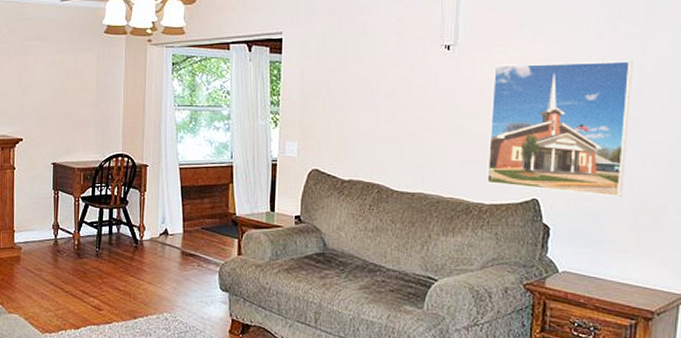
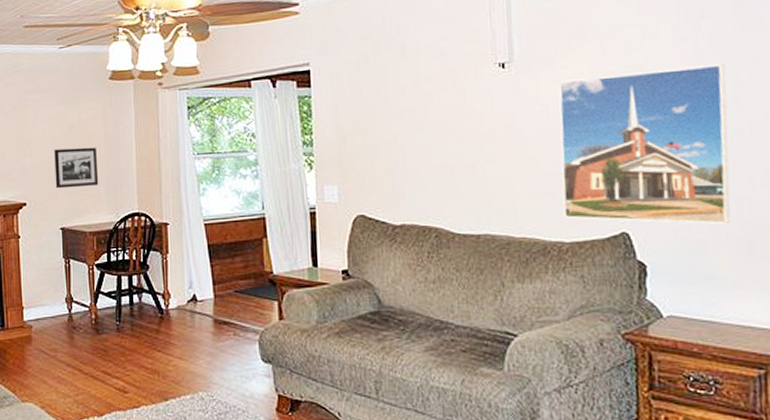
picture frame: none [50,92,89,128] -> present [54,147,99,189]

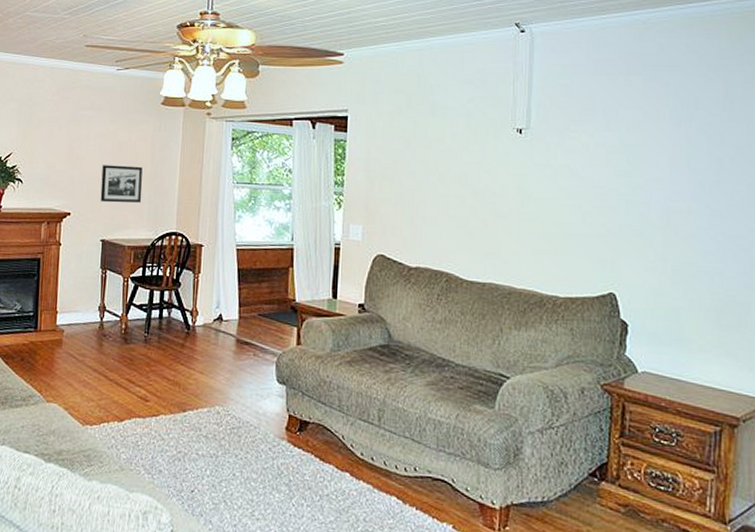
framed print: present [558,64,731,224] -> none [561,150,711,293]

